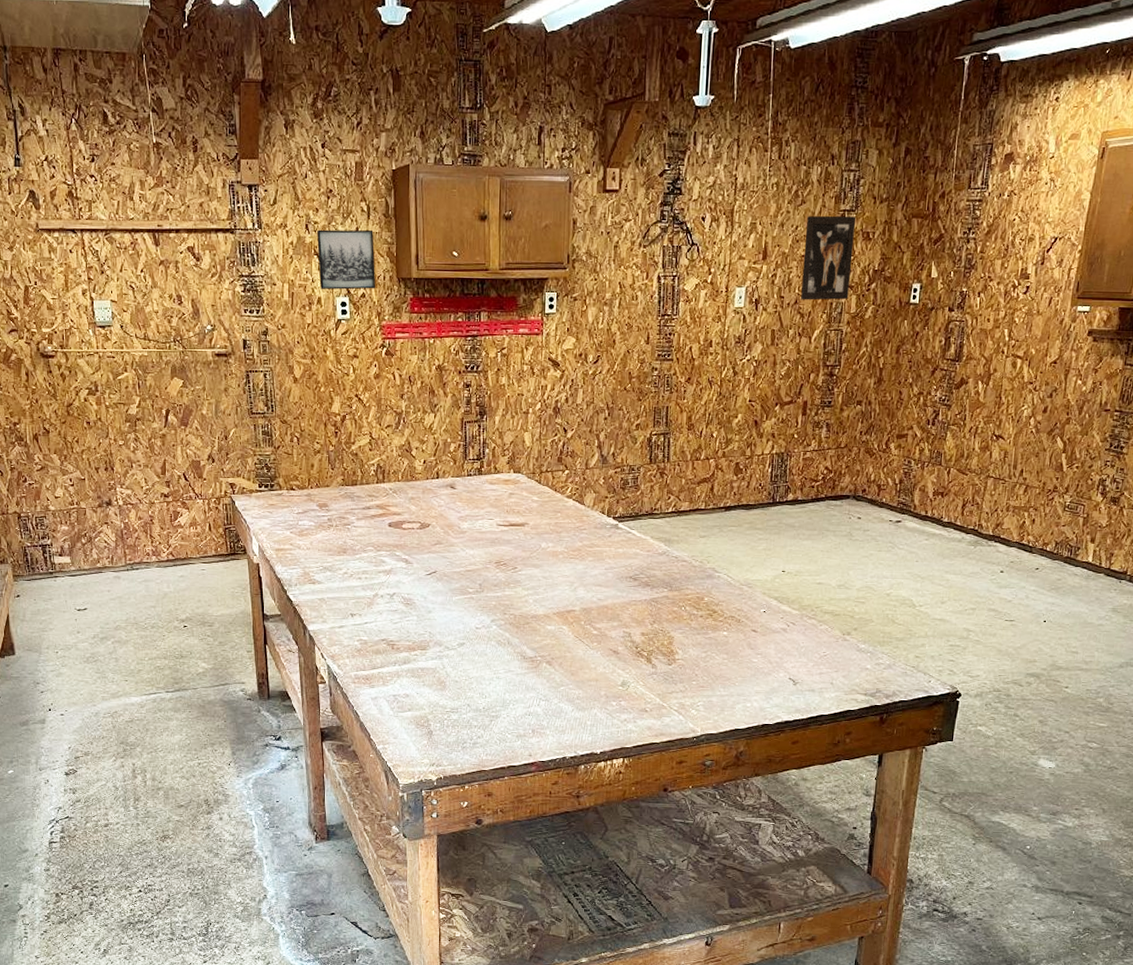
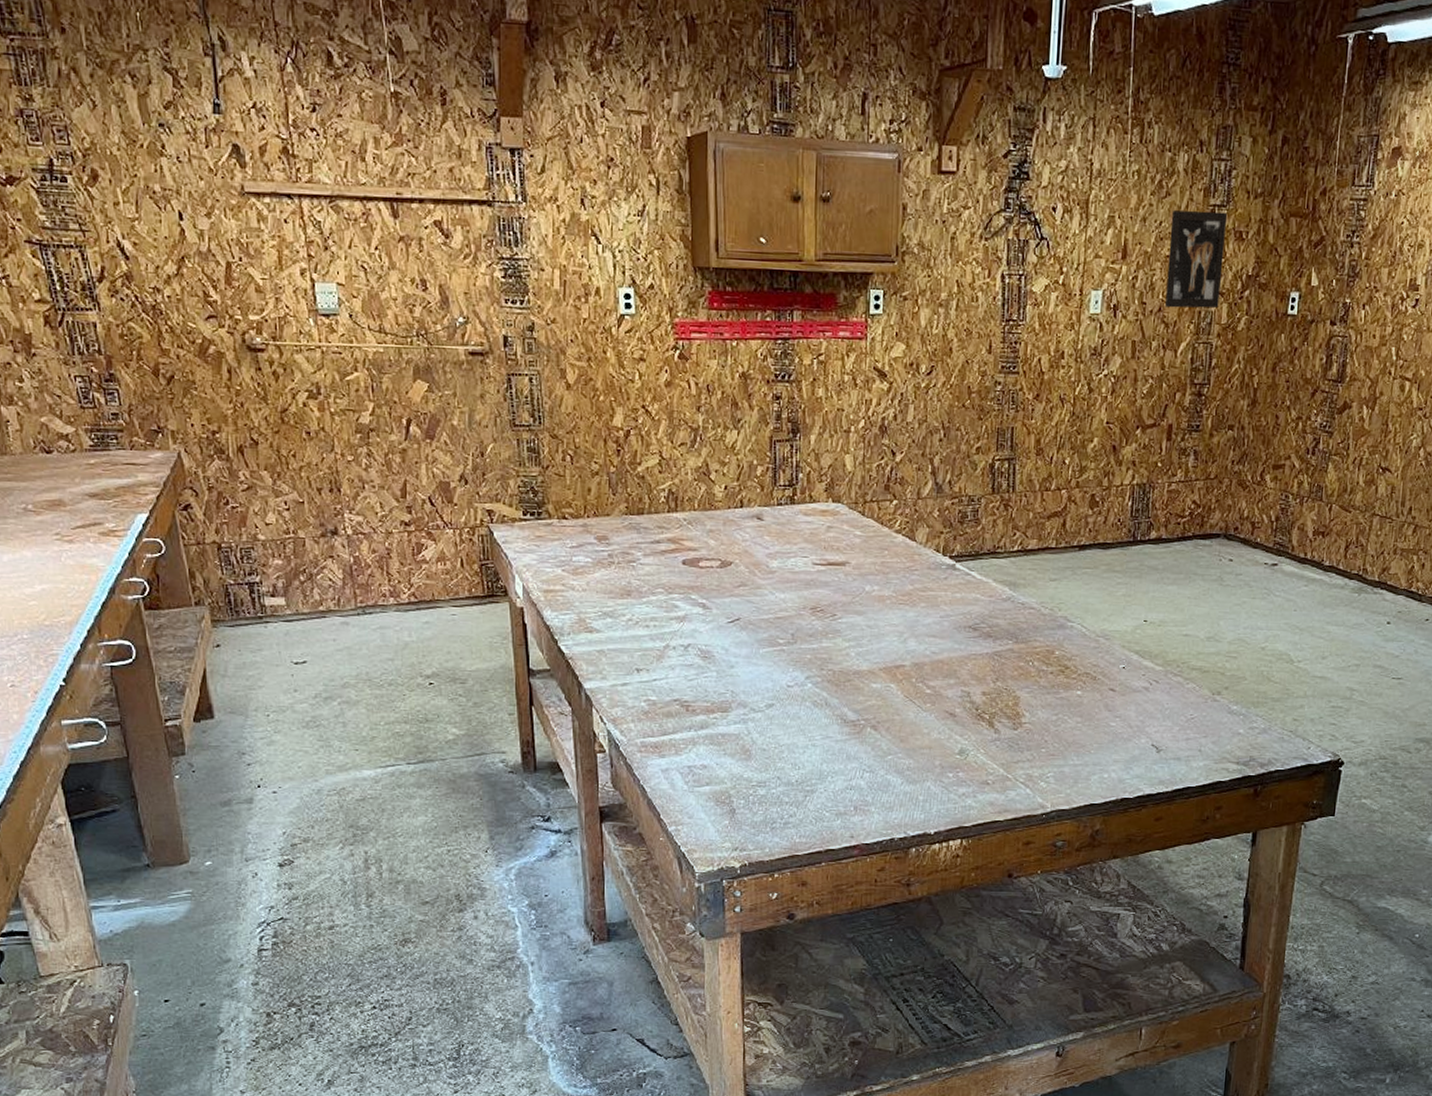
wall art: present [316,229,376,290] -> none [594,205,667,279]

